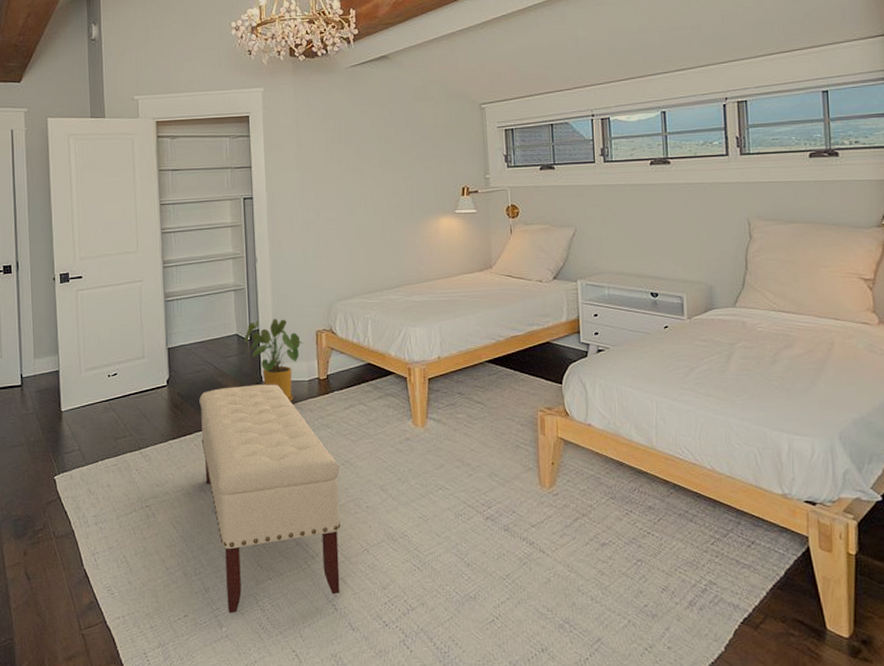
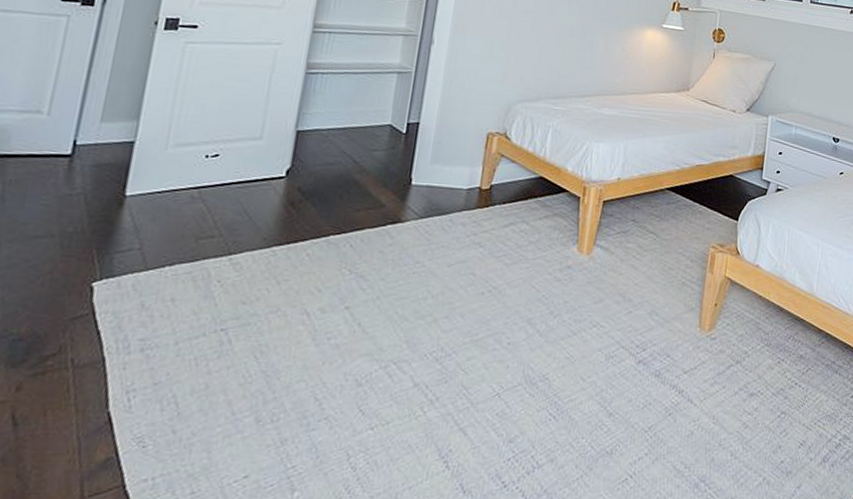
bench: present [199,384,341,613] -> none [306,187,485,473]
house plant: present [245,318,304,402] -> none [399,111,471,212]

